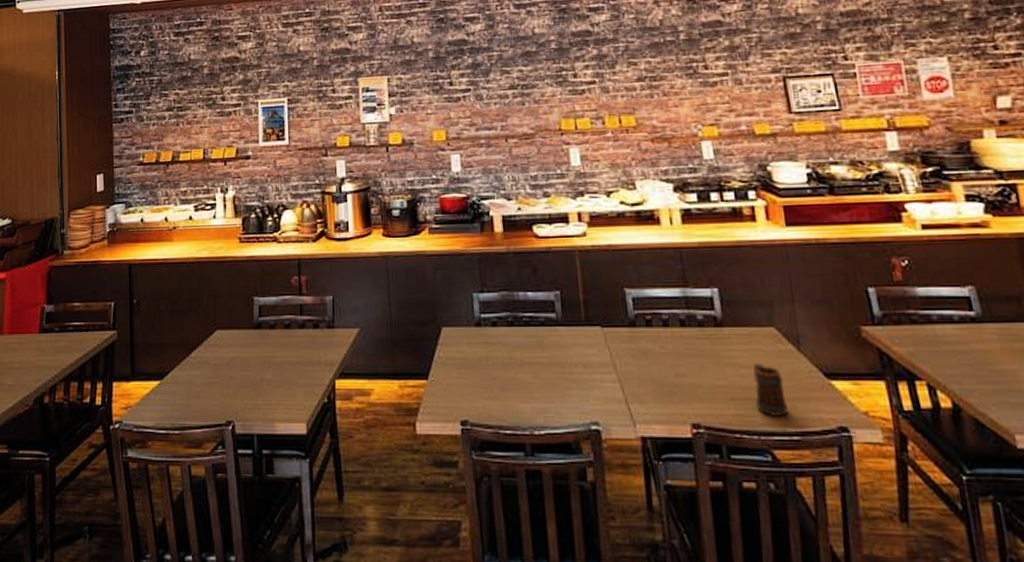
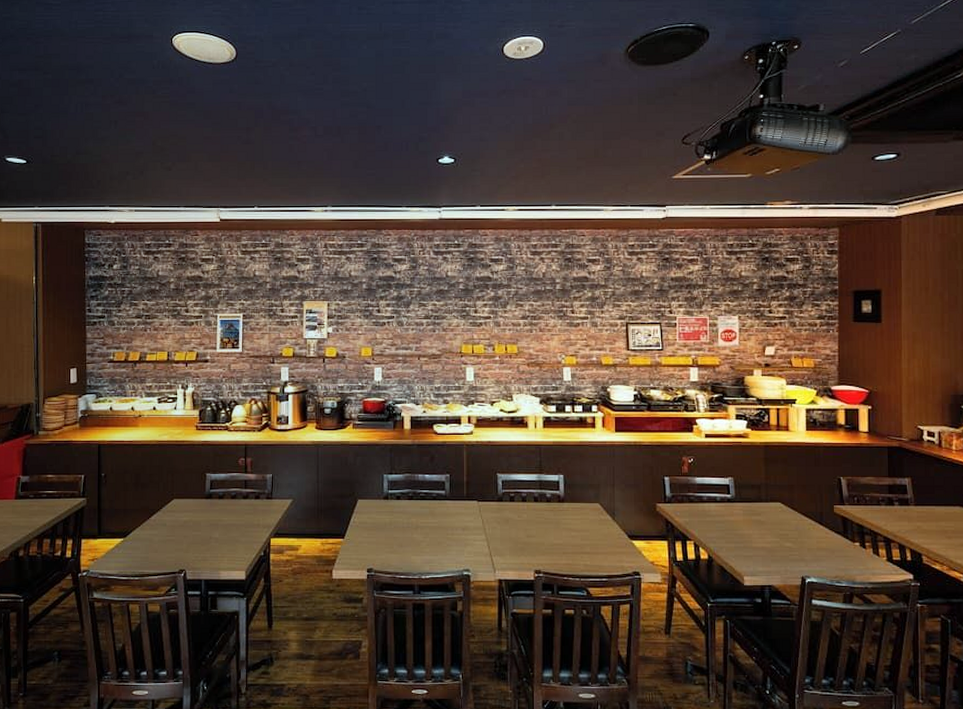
mug: present [753,362,788,418] -> none [581,528,601,566]

